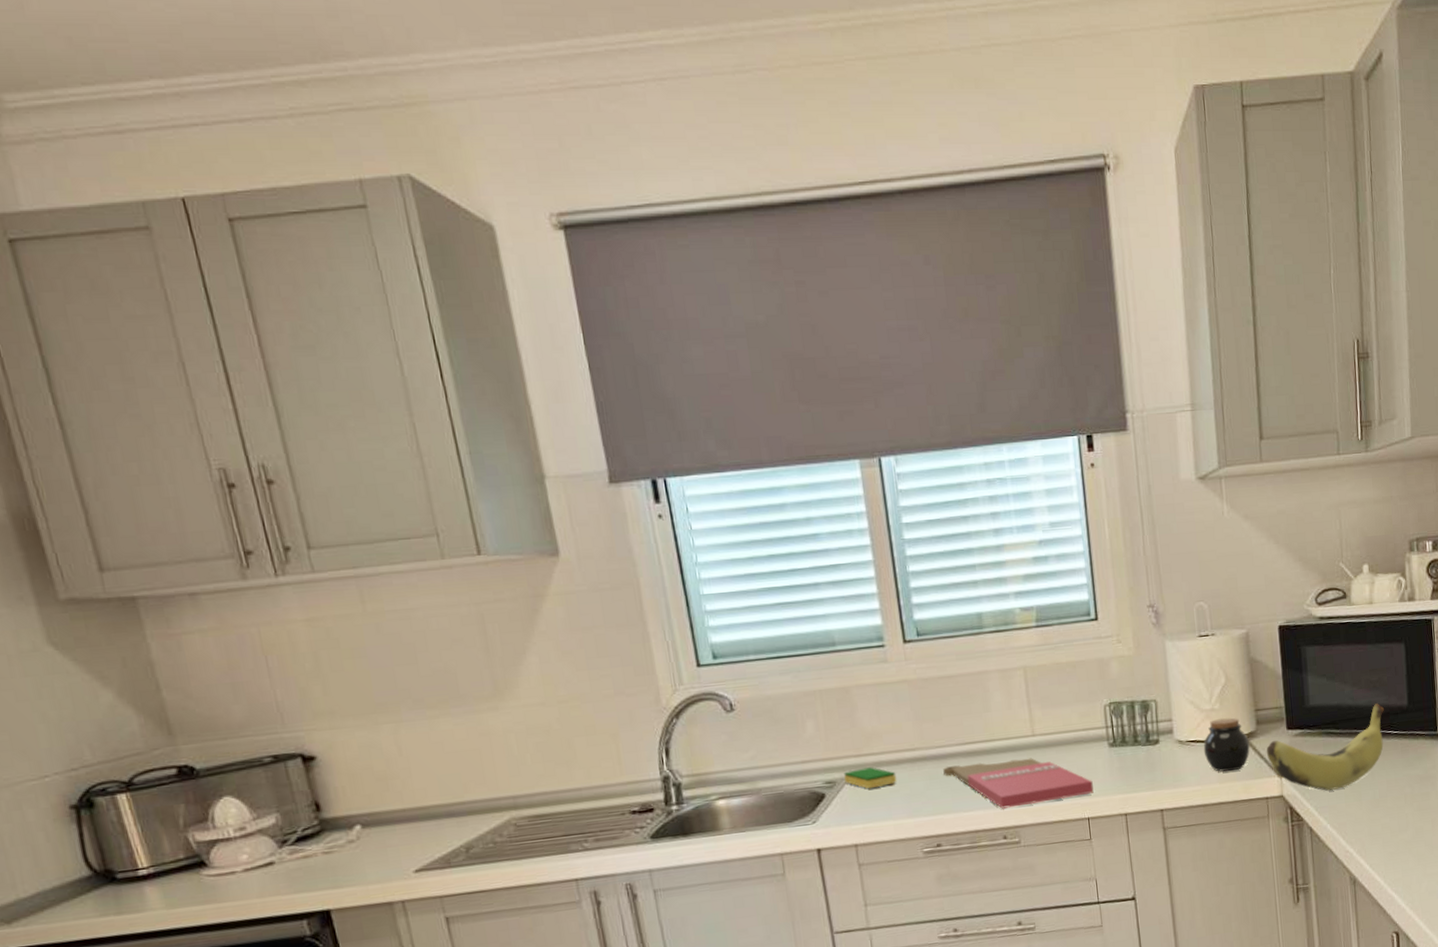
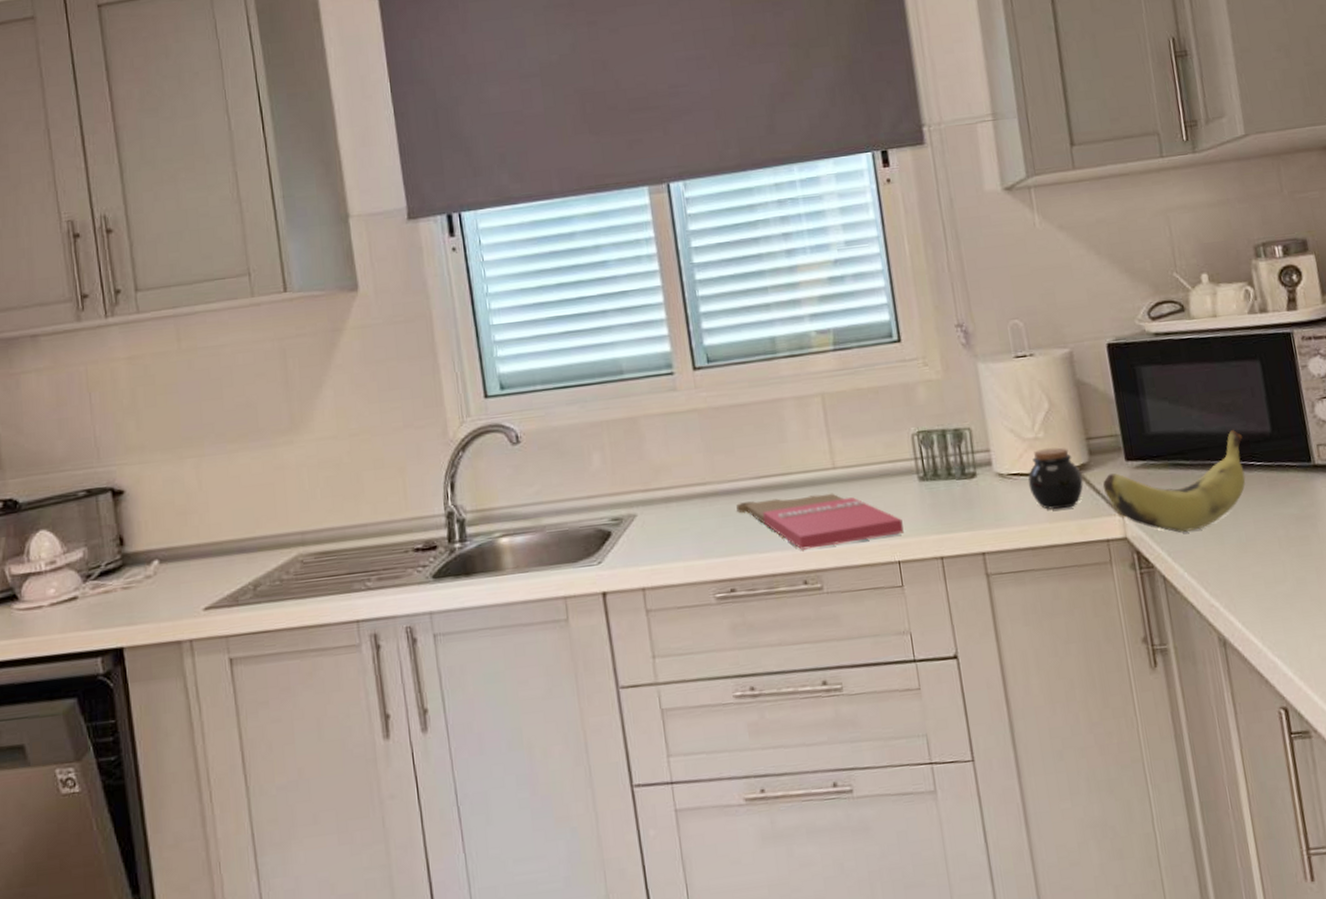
dish sponge: present [844,767,897,789] -> none [631,503,687,527]

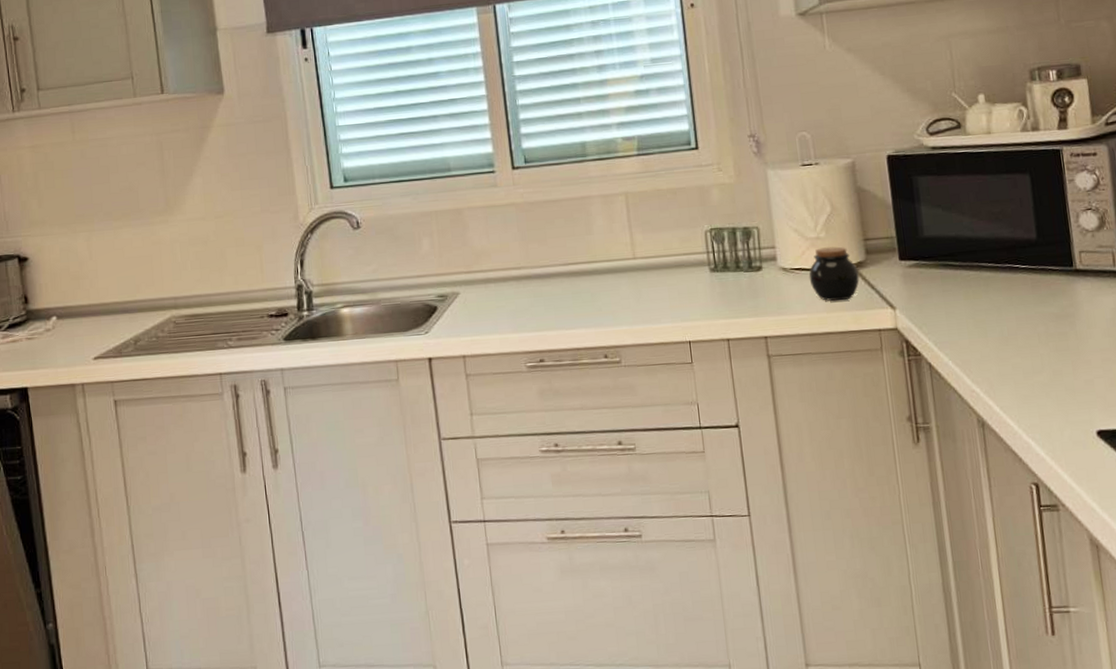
cutting board: present [736,493,904,550] -> none [547,280,695,328]
banana: present [1102,430,1246,533] -> none [877,236,1010,325]

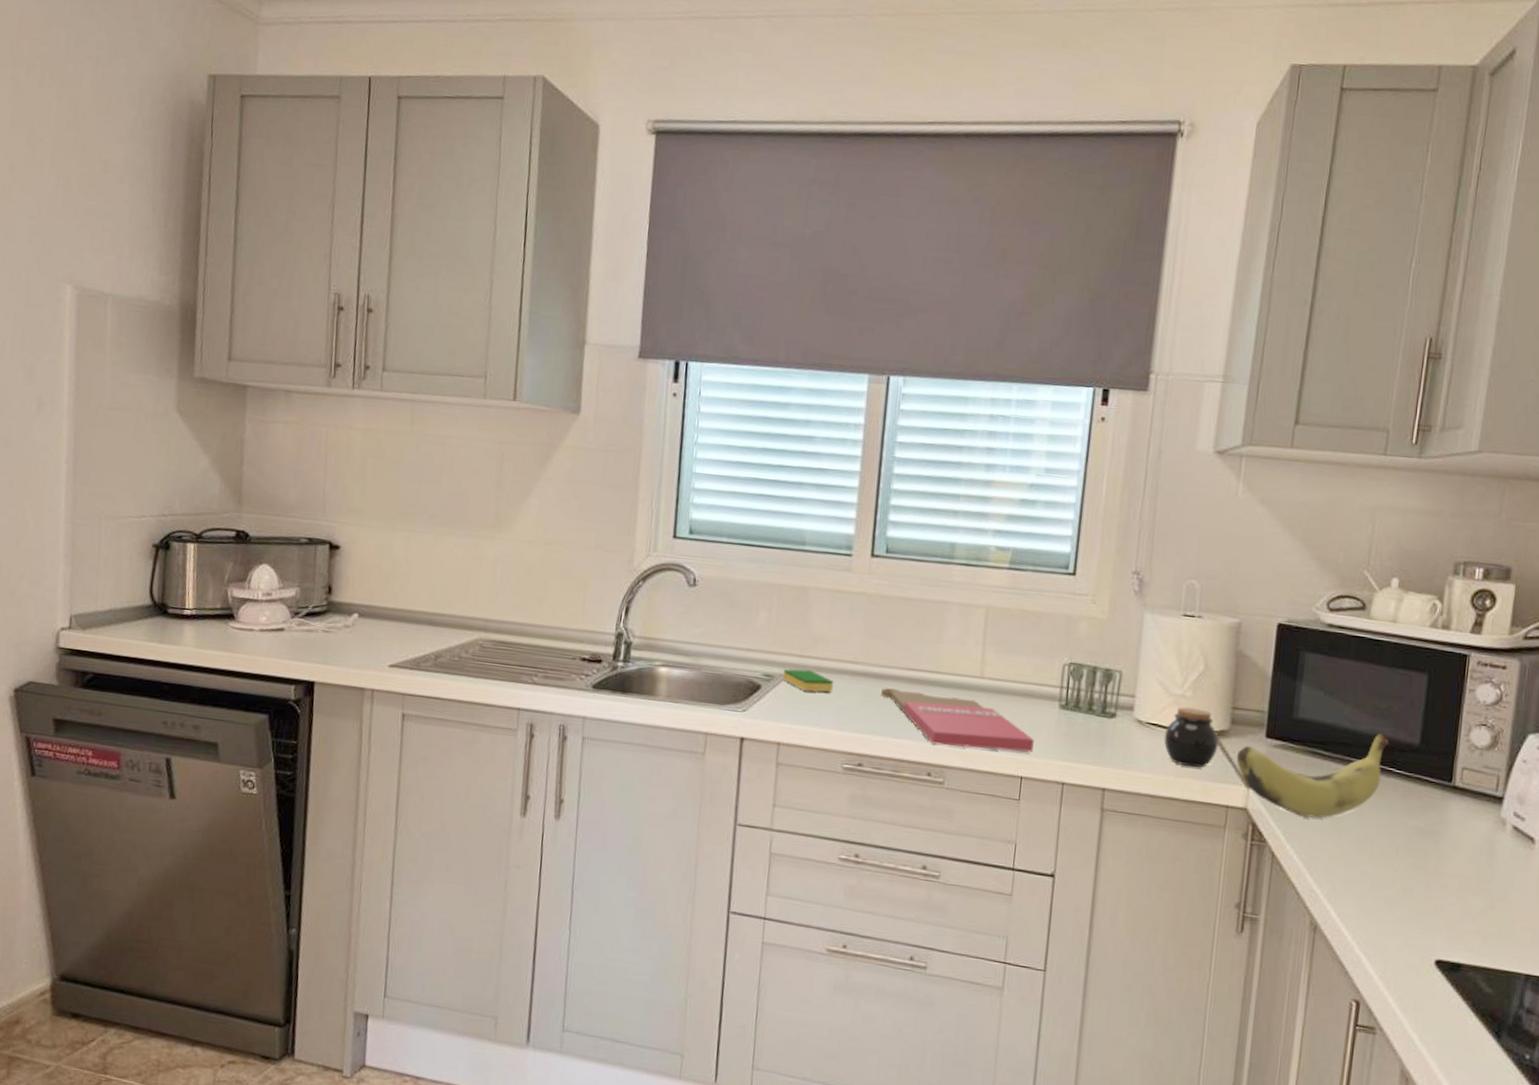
dish sponge: none [455,283,504,304] -> present [783,668,834,693]
cutting board: none [547,280,695,328] -> present [881,688,1034,752]
banana: none [877,236,1010,325] -> present [1236,734,1389,818]

